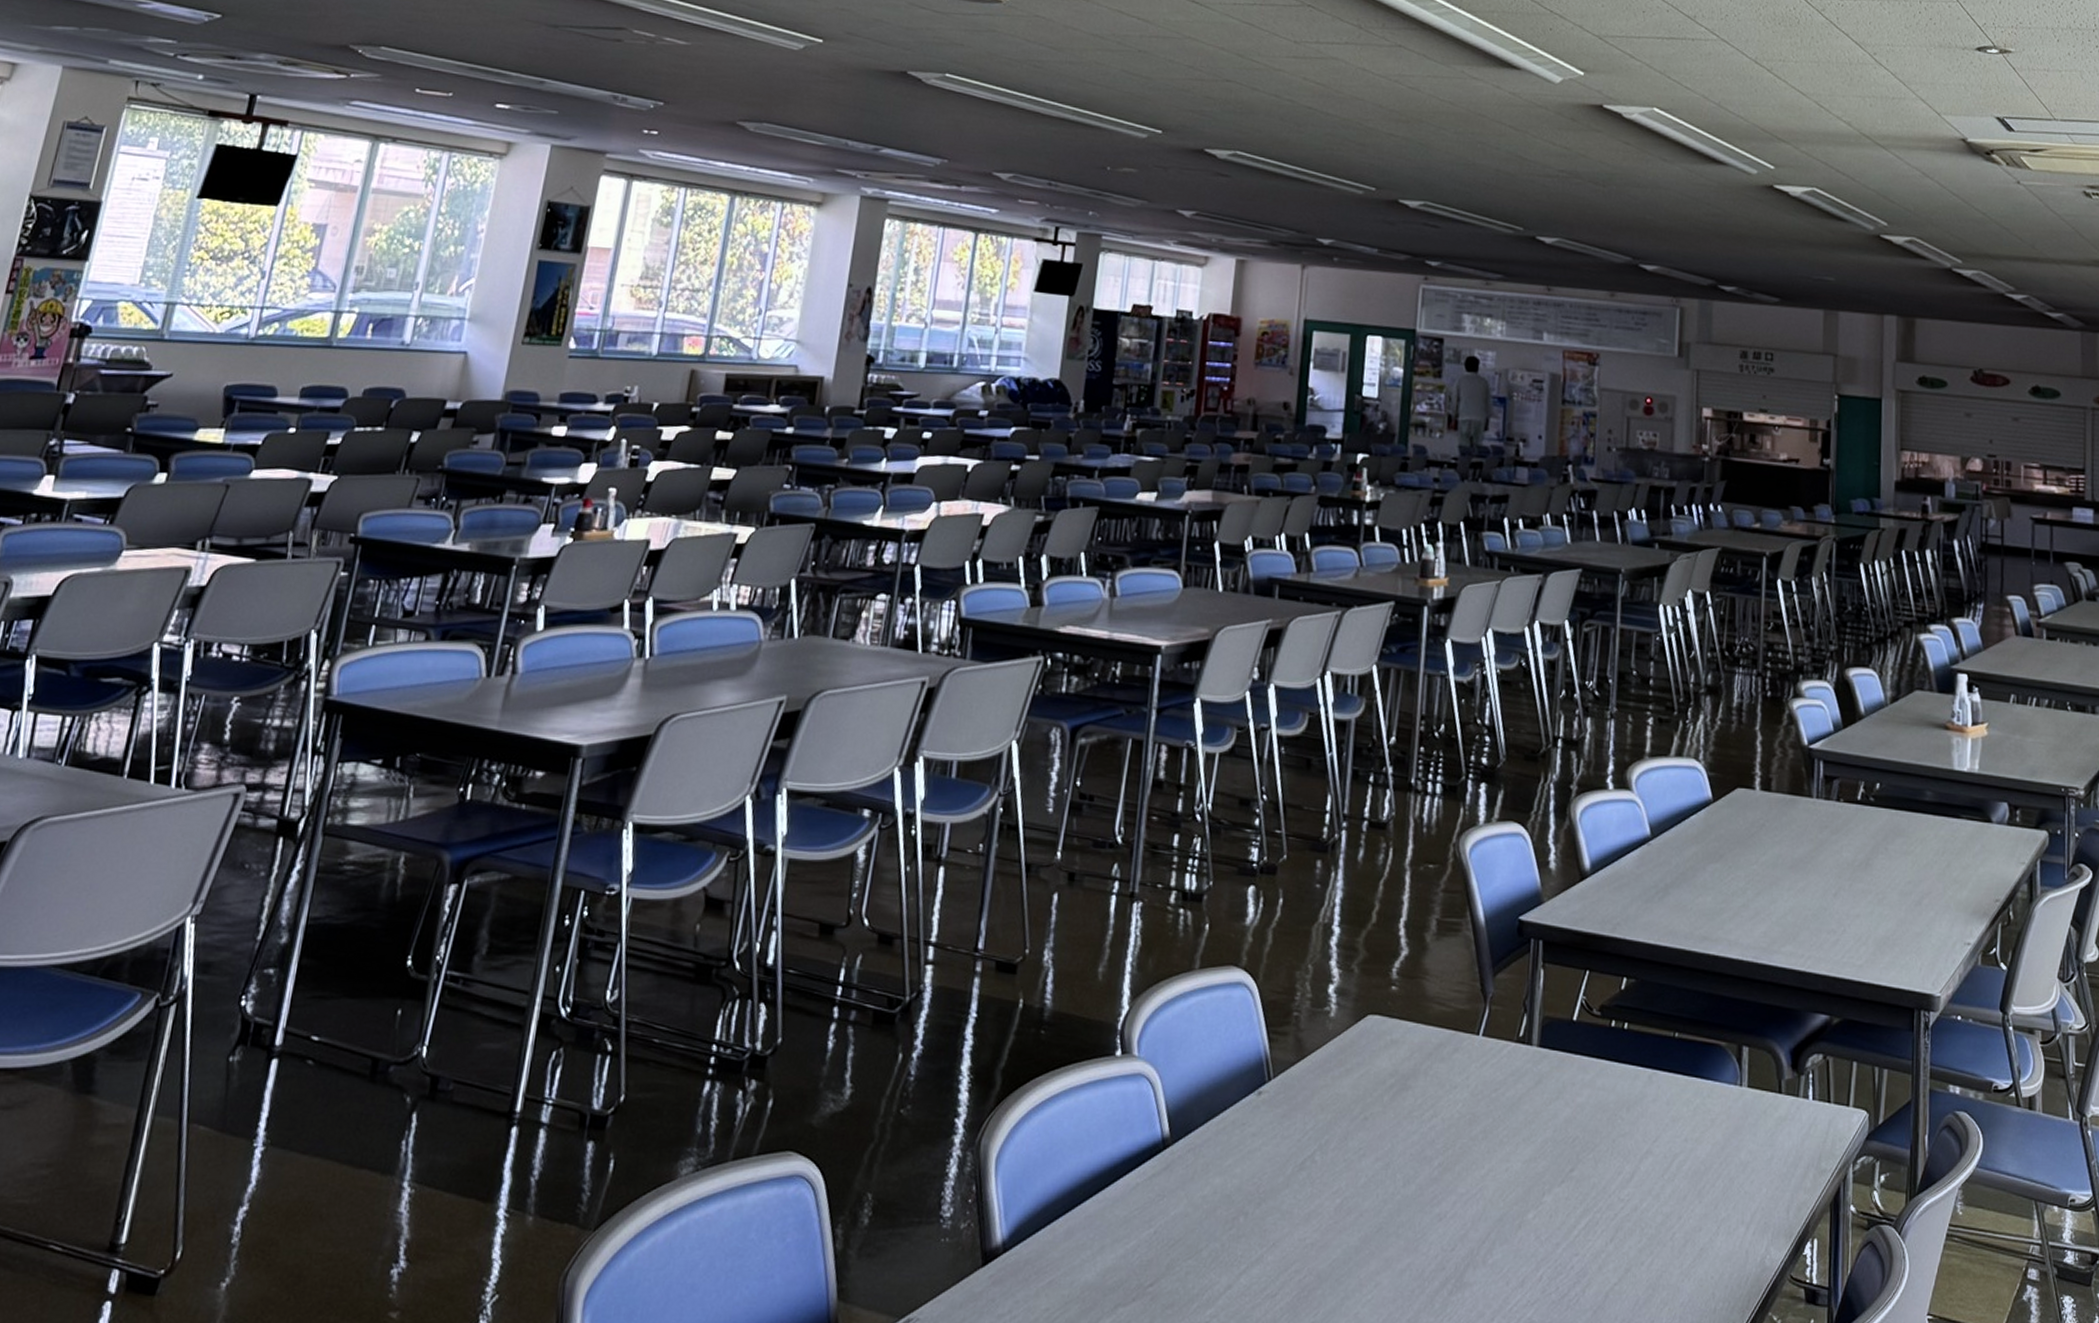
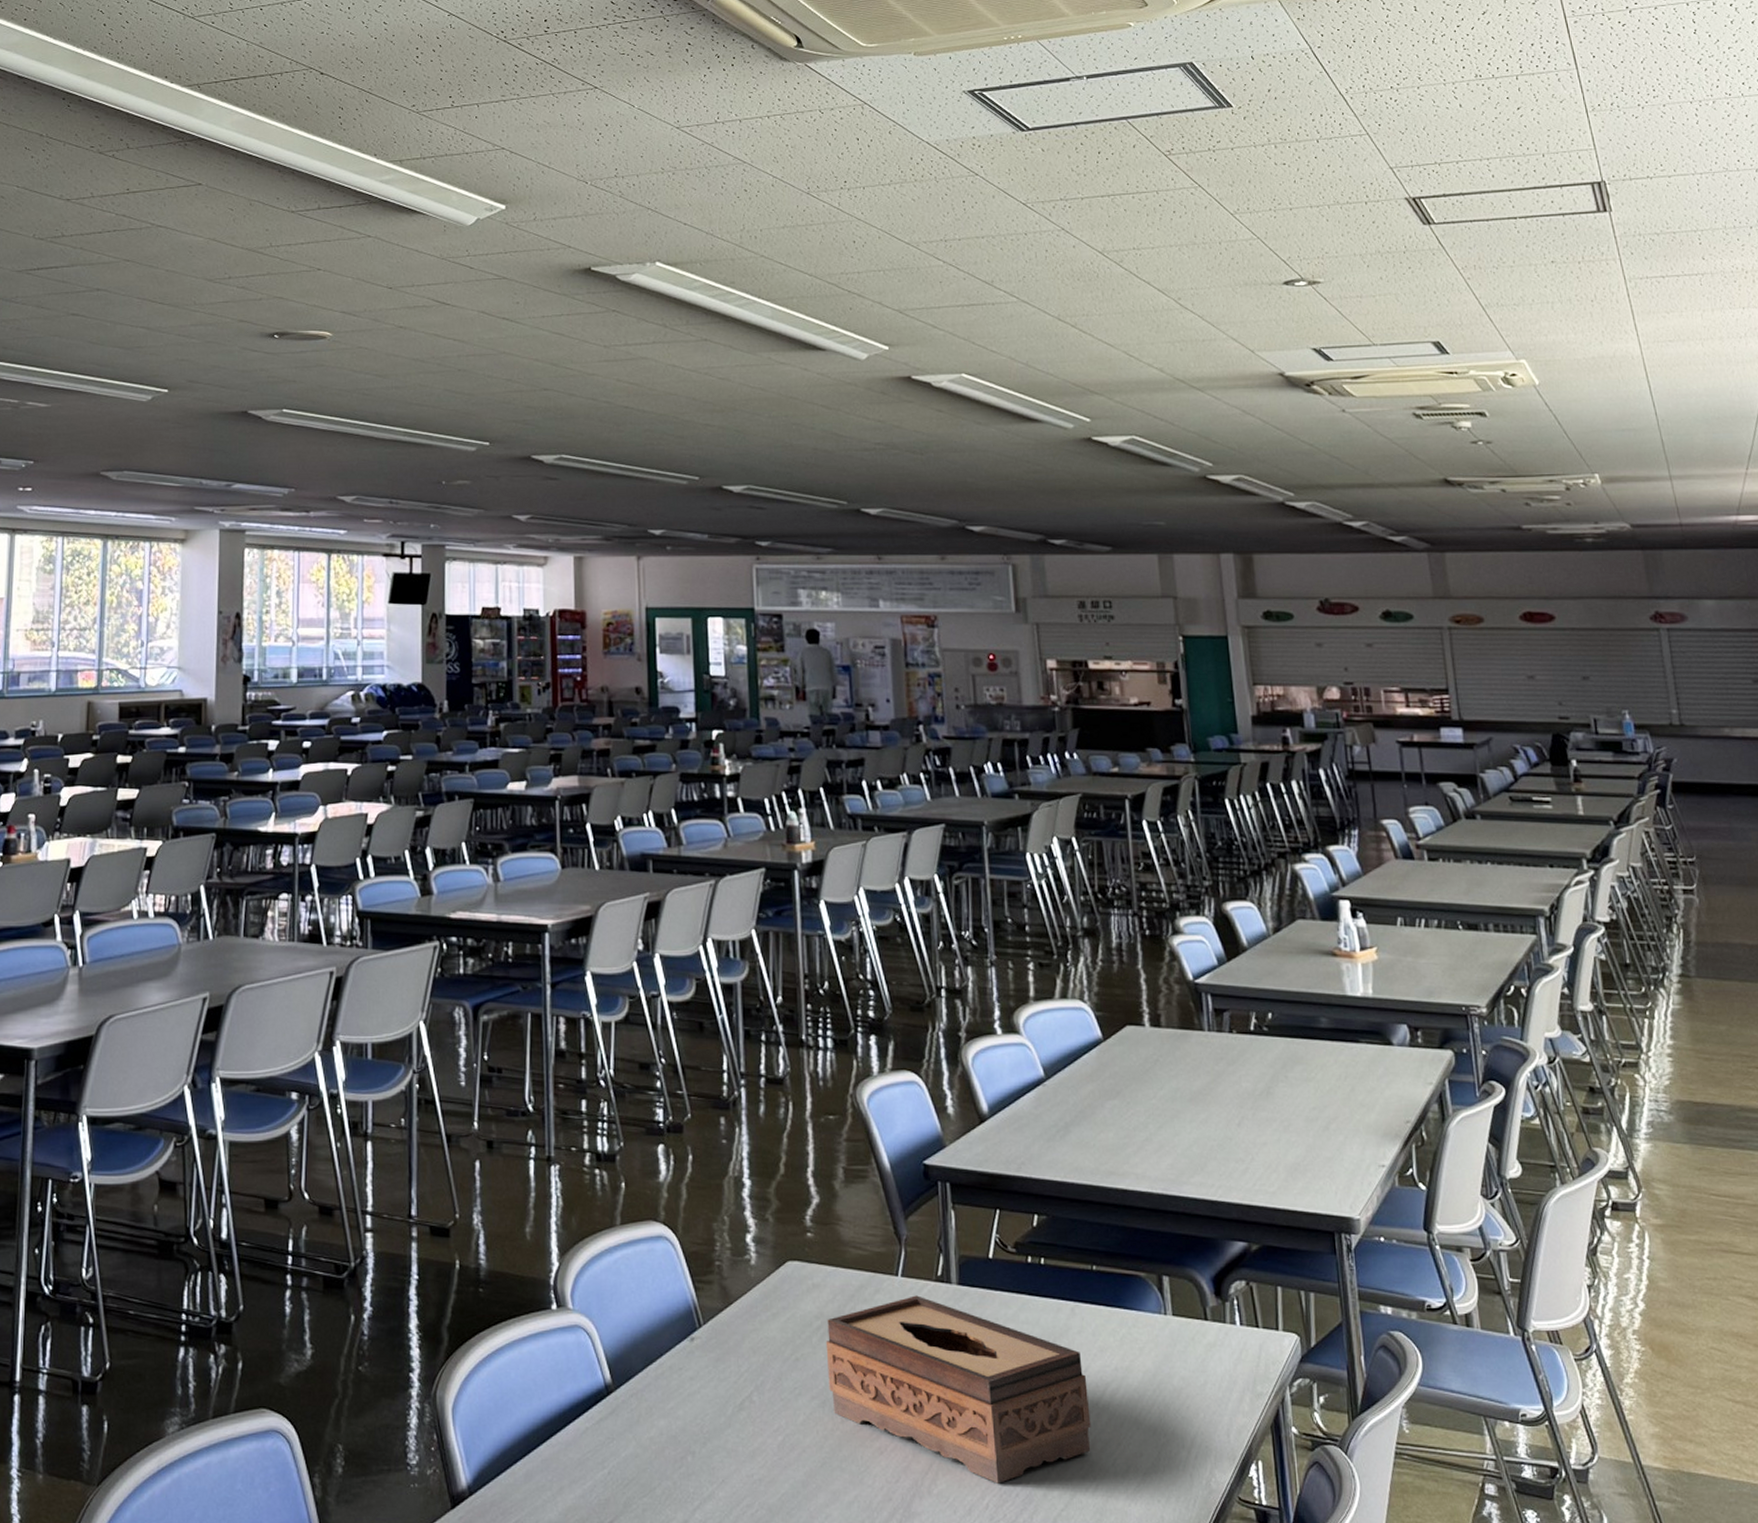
tissue box: none [1394,1056,1656,1255] -> present [825,1295,1091,1484]

